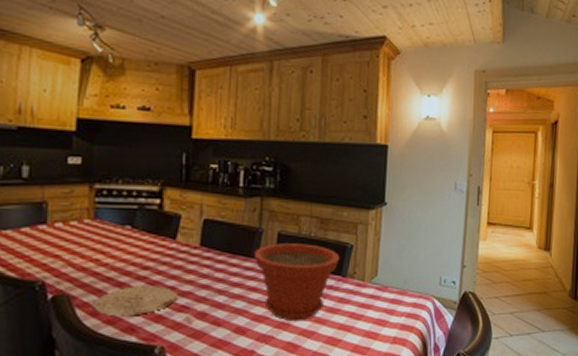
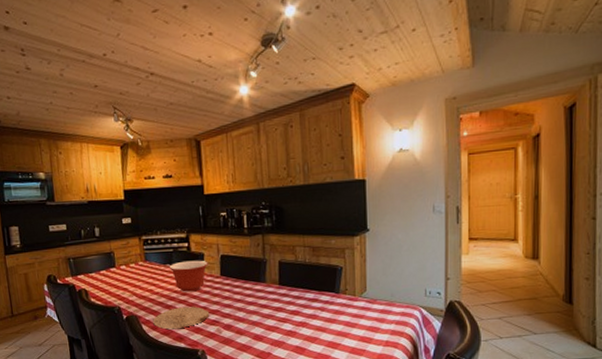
mixing bowl: none [128,222,185,265] -> present [169,260,208,292]
plant pot: present [253,243,340,322] -> none [261,268,333,330]

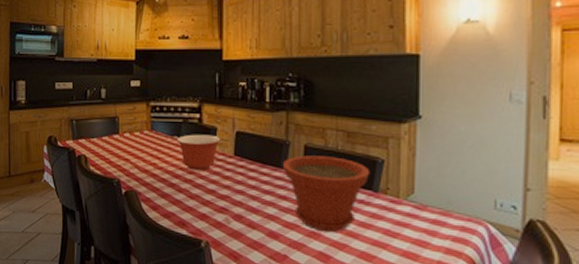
plate: present [153,306,210,330] -> none [154,187,218,213]
plant pot: none [261,268,333,330] -> present [282,155,371,233]

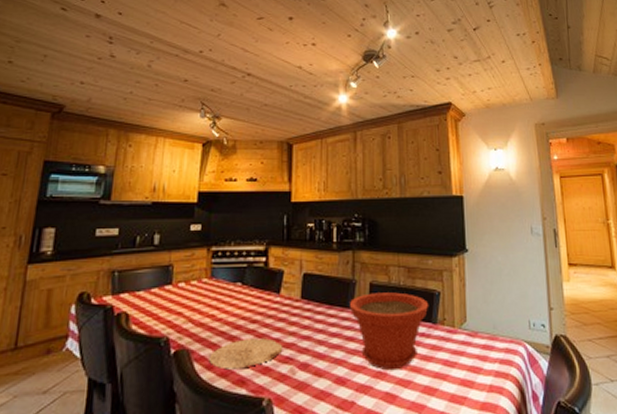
plate: none [154,187,218,213] -> present [209,338,283,370]
mixing bowl: present [176,134,221,171] -> none [239,278,288,319]

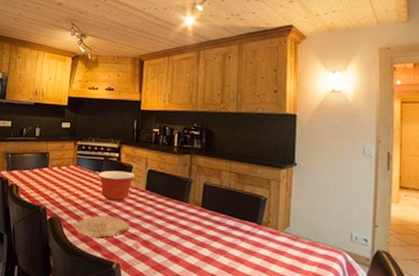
mixing bowl: none [239,278,288,319] -> present [98,170,135,202]
plant pot: present [349,292,429,371] -> none [185,192,256,258]

